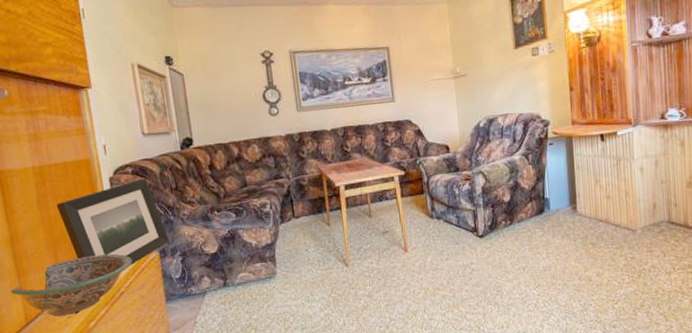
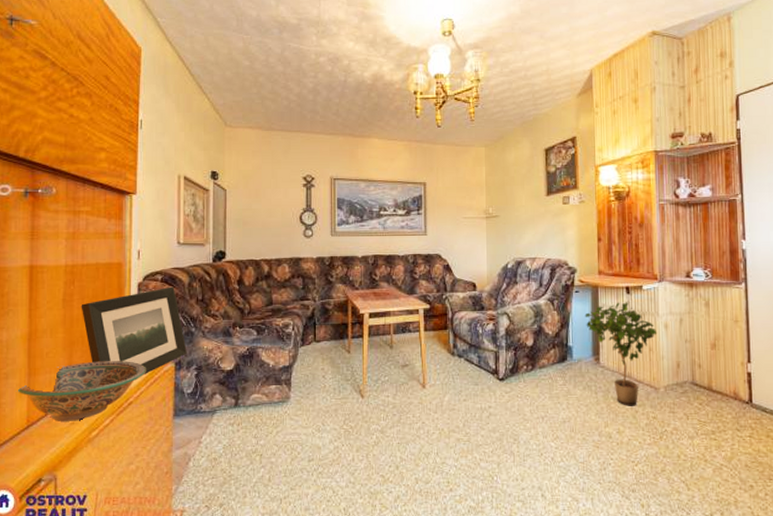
potted plant: none [560,149,633,250] -> present [585,302,658,406]

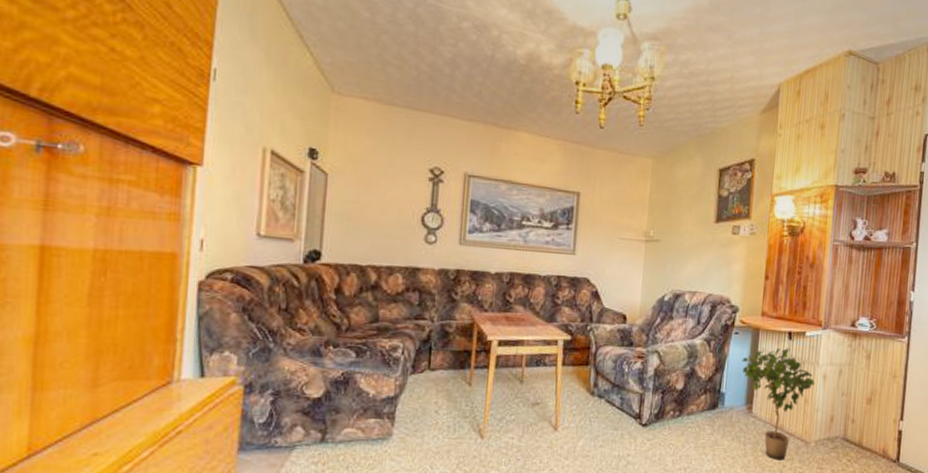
decorative bowl: present [16,361,146,421] -> none [12,377,204,452]
picture frame: present [81,286,187,376] -> none [114,289,262,399]

